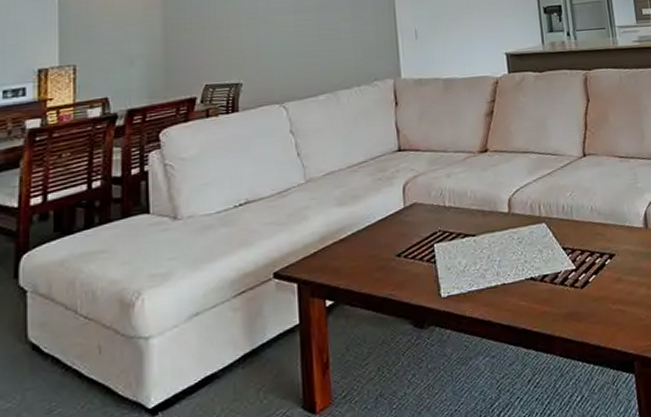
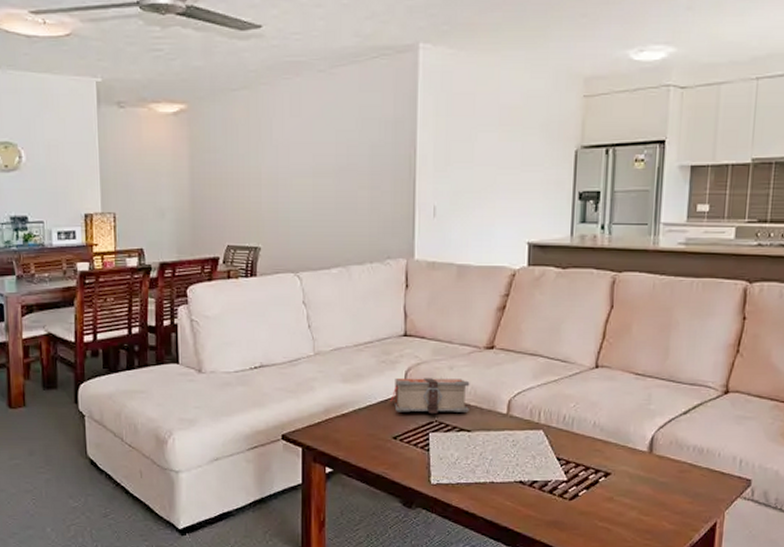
bible: none [390,185,471,228] -> present [390,378,470,415]

